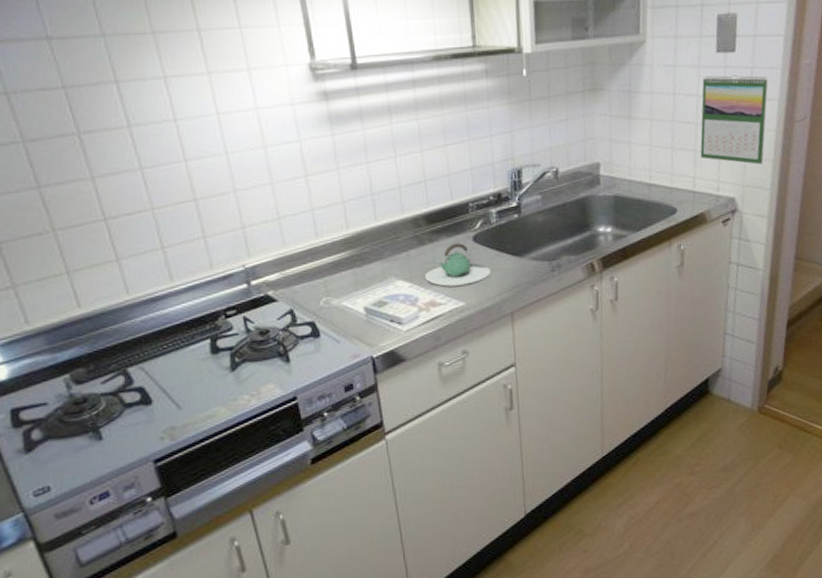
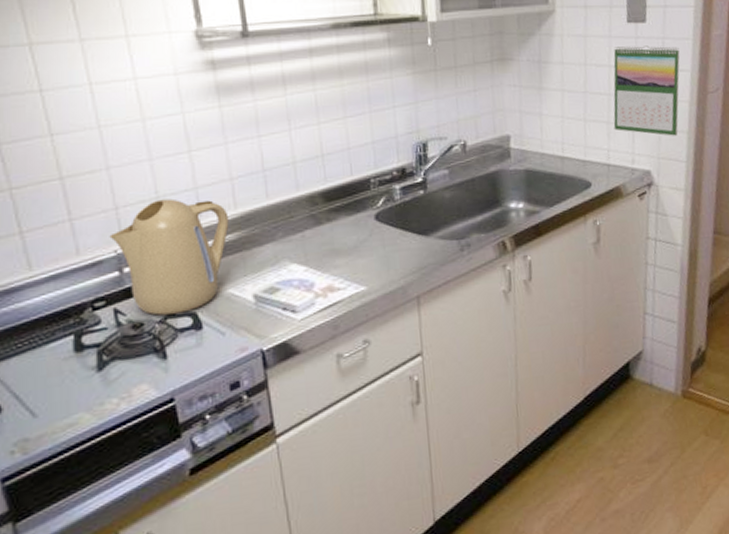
kettle: none [238,219,342,324] -> present [109,198,229,316]
teapot: present [424,243,491,287] -> none [321,222,395,270]

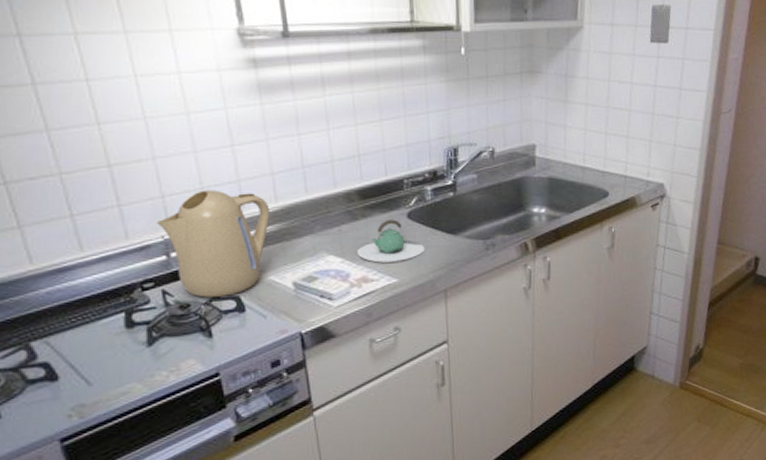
teapot: none [321,222,395,270] -> present [356,219,425,263]
calendar: present [613,45,680,136] -> none [632,65,698,152]

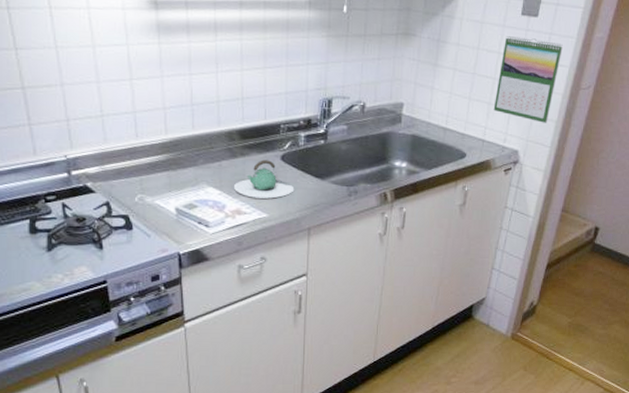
kettle: present [156,190,270,298] -> none [61,117,160,214]
calendar: none [632,65,698,152] -> present [493,36,563,123]

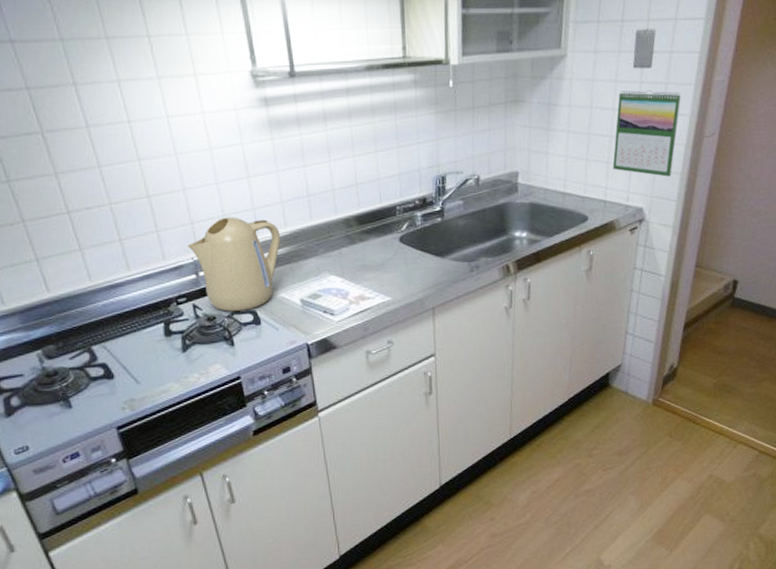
kettle: none [61,117,160,214] -> present [187,217,281,312]
teapot: present [233,159,295,199] -> none [354,243,416,283]

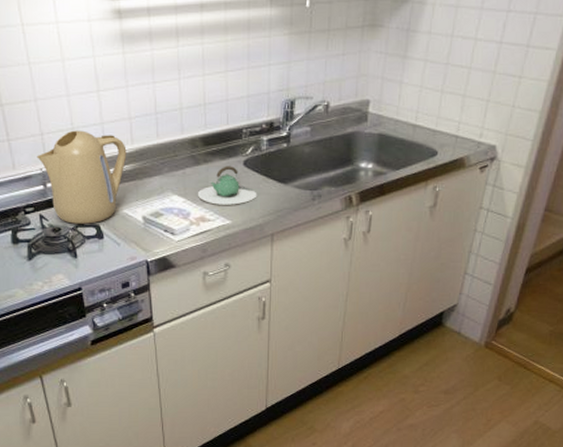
teapot: none [354,243,416,283] -> present [197,166,257,205]
calendar: present [612,90,681,177] -> none [468,19,550,114]

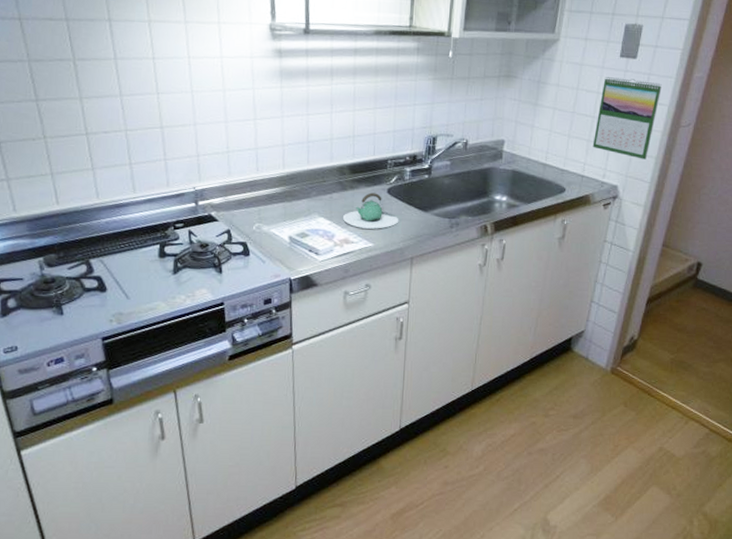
kettle: present [37,130,127,224] -> none [191,153,278,241]
calendar: none [468,19,550,114] -> present [592,77,662,160]

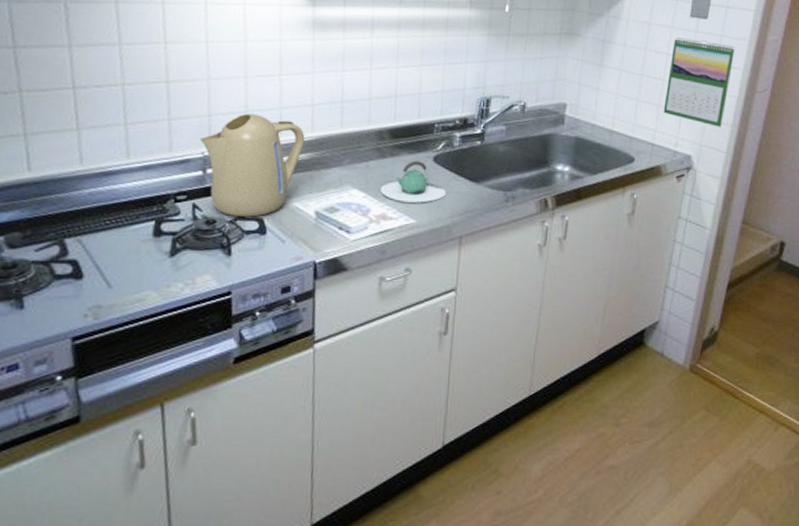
kettle: none [191,153,278,241] -> present [199,113,305,217]

